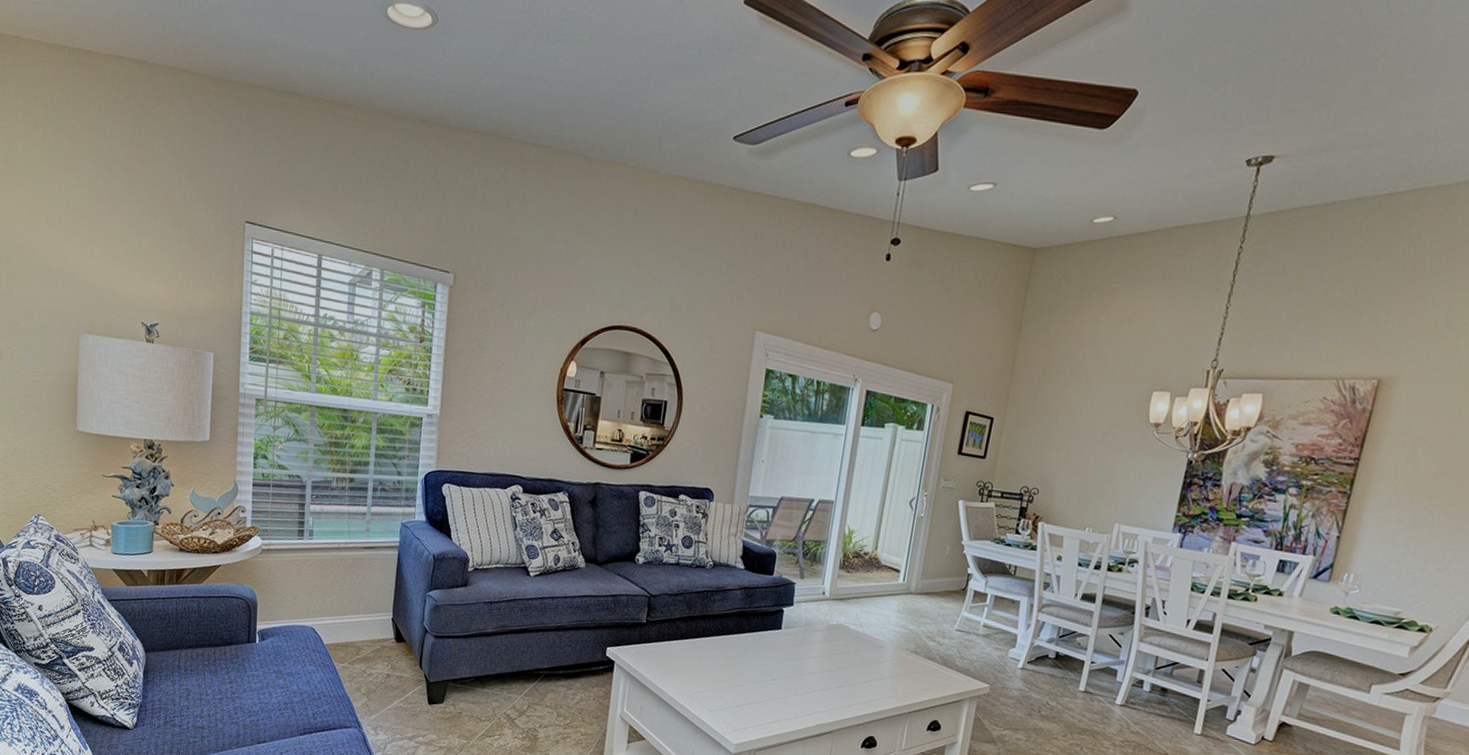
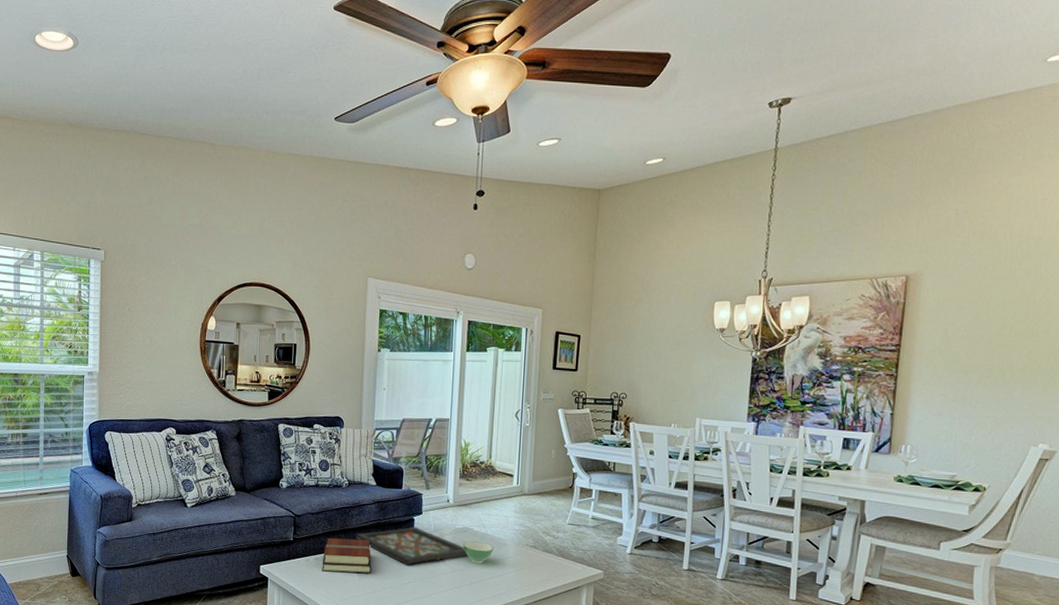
books: none [675,623,732,666] -> present [322,537,372,574]
decorative tray: none [716,618,840,661] -> present [356,526,467,565]
bowl: none [835,639,871,666] -> present [463,541,494,564]

